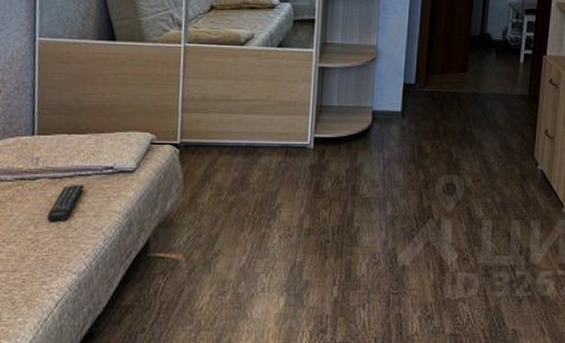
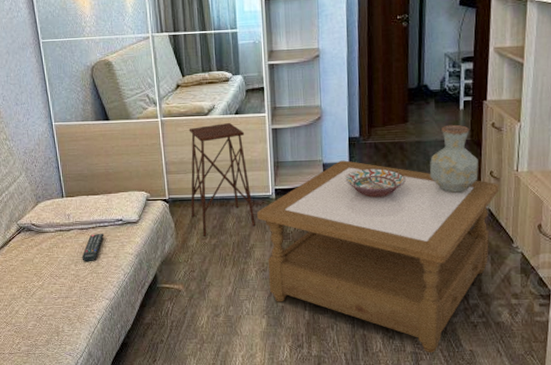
side table: none [206,56,286,191] -> present [189,123,255,236]
coffee table: none [289,108,553,335] -> present [257,160,499,353]
decorative bowl: none [395,120,460,152] -> present [345,168,406,198]
vase: none [486,77,534,151] -> present [430,124,478,193]

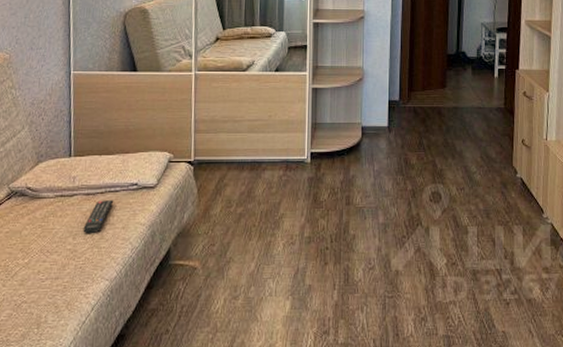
side table: present [189,123,255,236] -> none [217,80,287,204]
coffee table: present [257,160,499,353] -> none [290,124,530,337]
decorative bowl: present [345,168,406,198] -> none [383,133,442,164]
vase: present [430,124,478,193] -> none [466,91,511,160]

